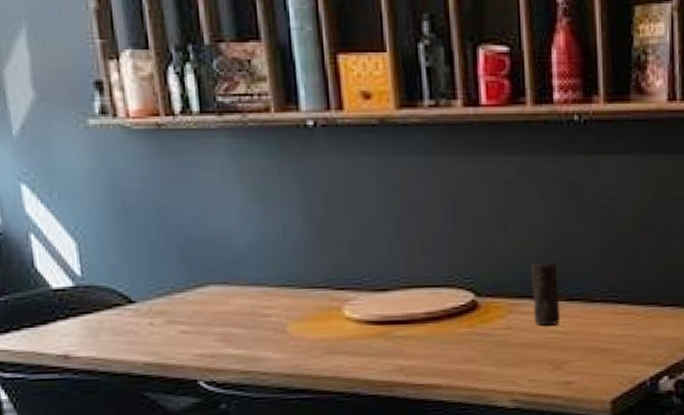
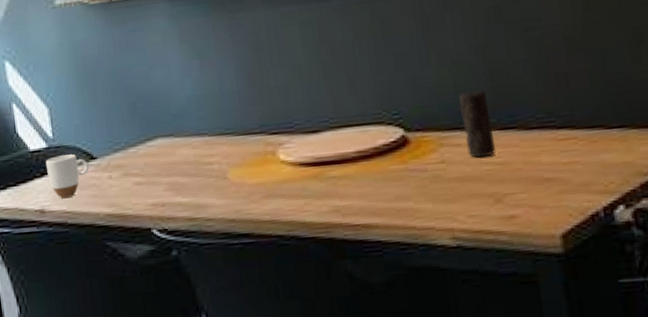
mug: none [71,296,126,344] -> present [45,154,89,199]

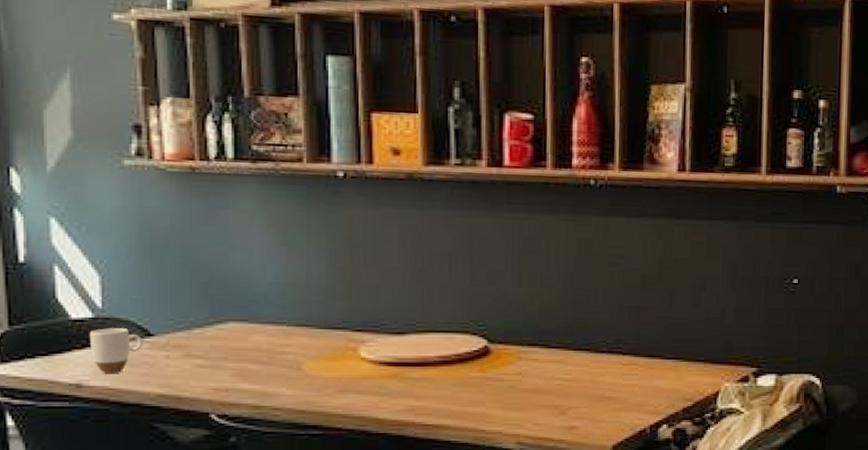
candle: present [459,90,496,158] -> none [541,312,569,373]

